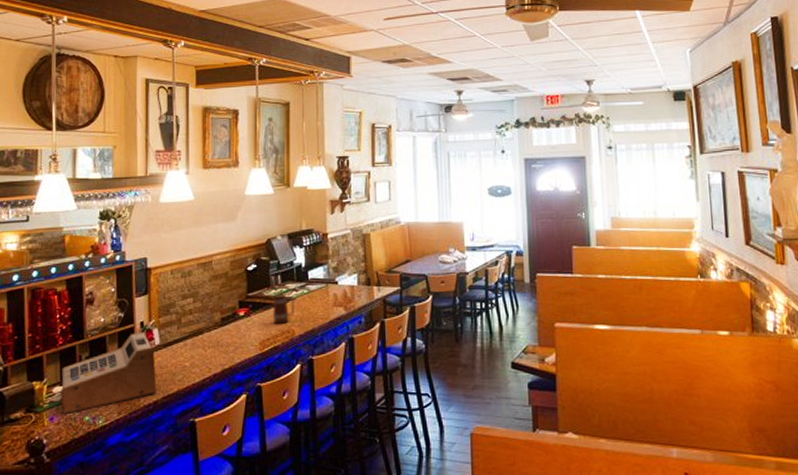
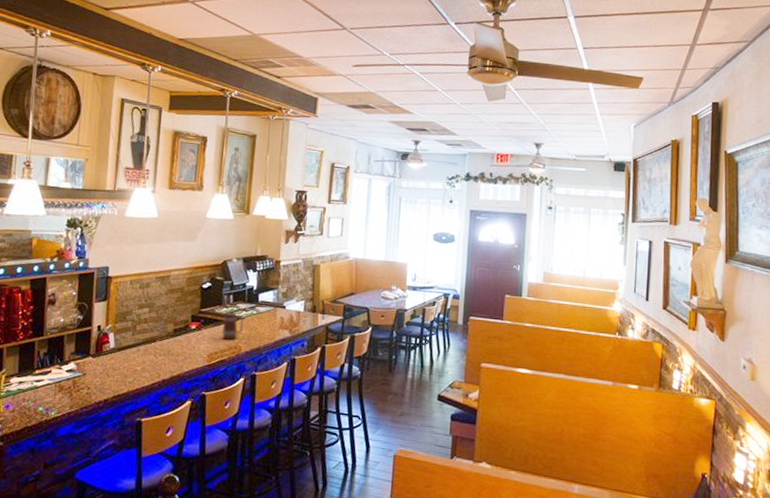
cash register: present [60,331,157,415] -> none [17,334,109,404]

